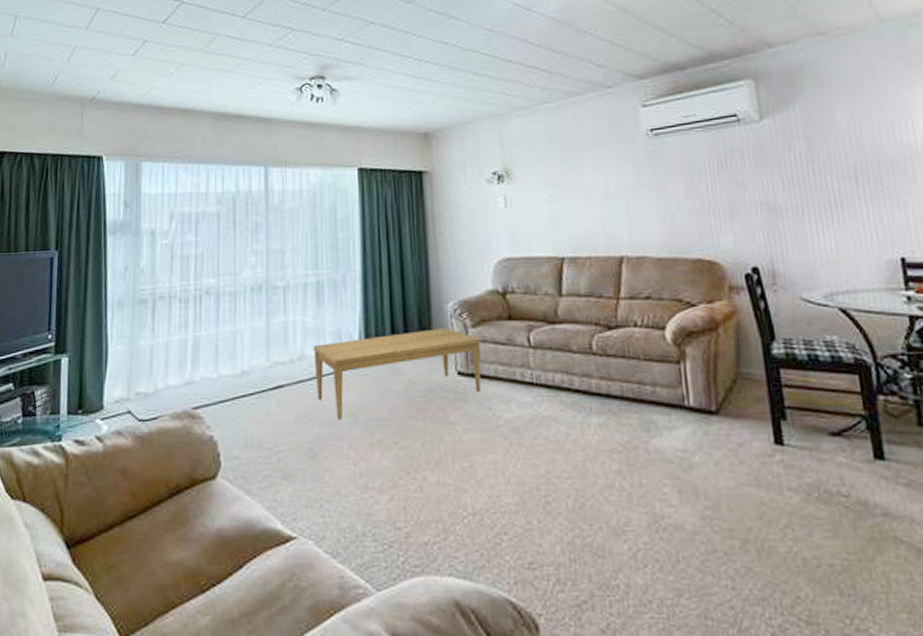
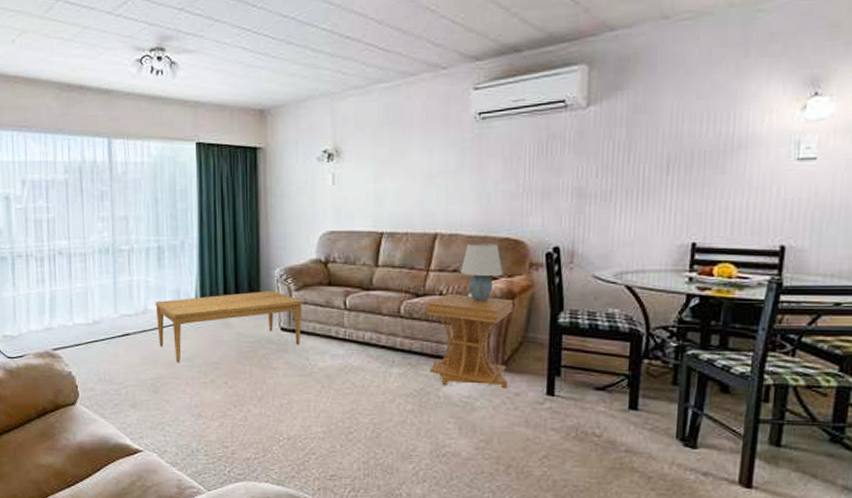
side table: none [622,324,728,438] -> present [427,293,513,389]
table lamp: none [653,265,701,333] -> present [461,243,503,301]

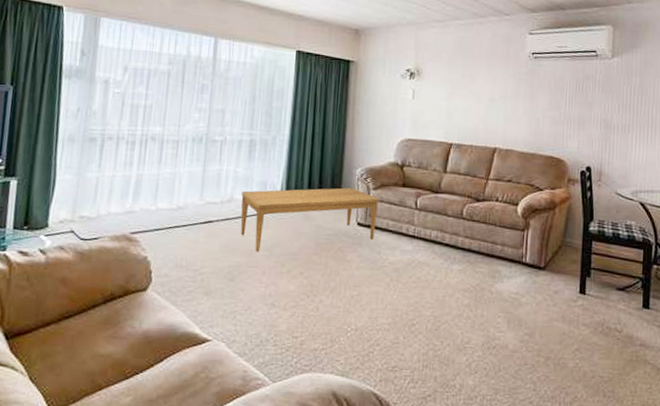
side table: present [427,293,513,389] -> none [485,200,554,287]
table lamp: present [461,243,503,301] -> none [514,158,547,209]

